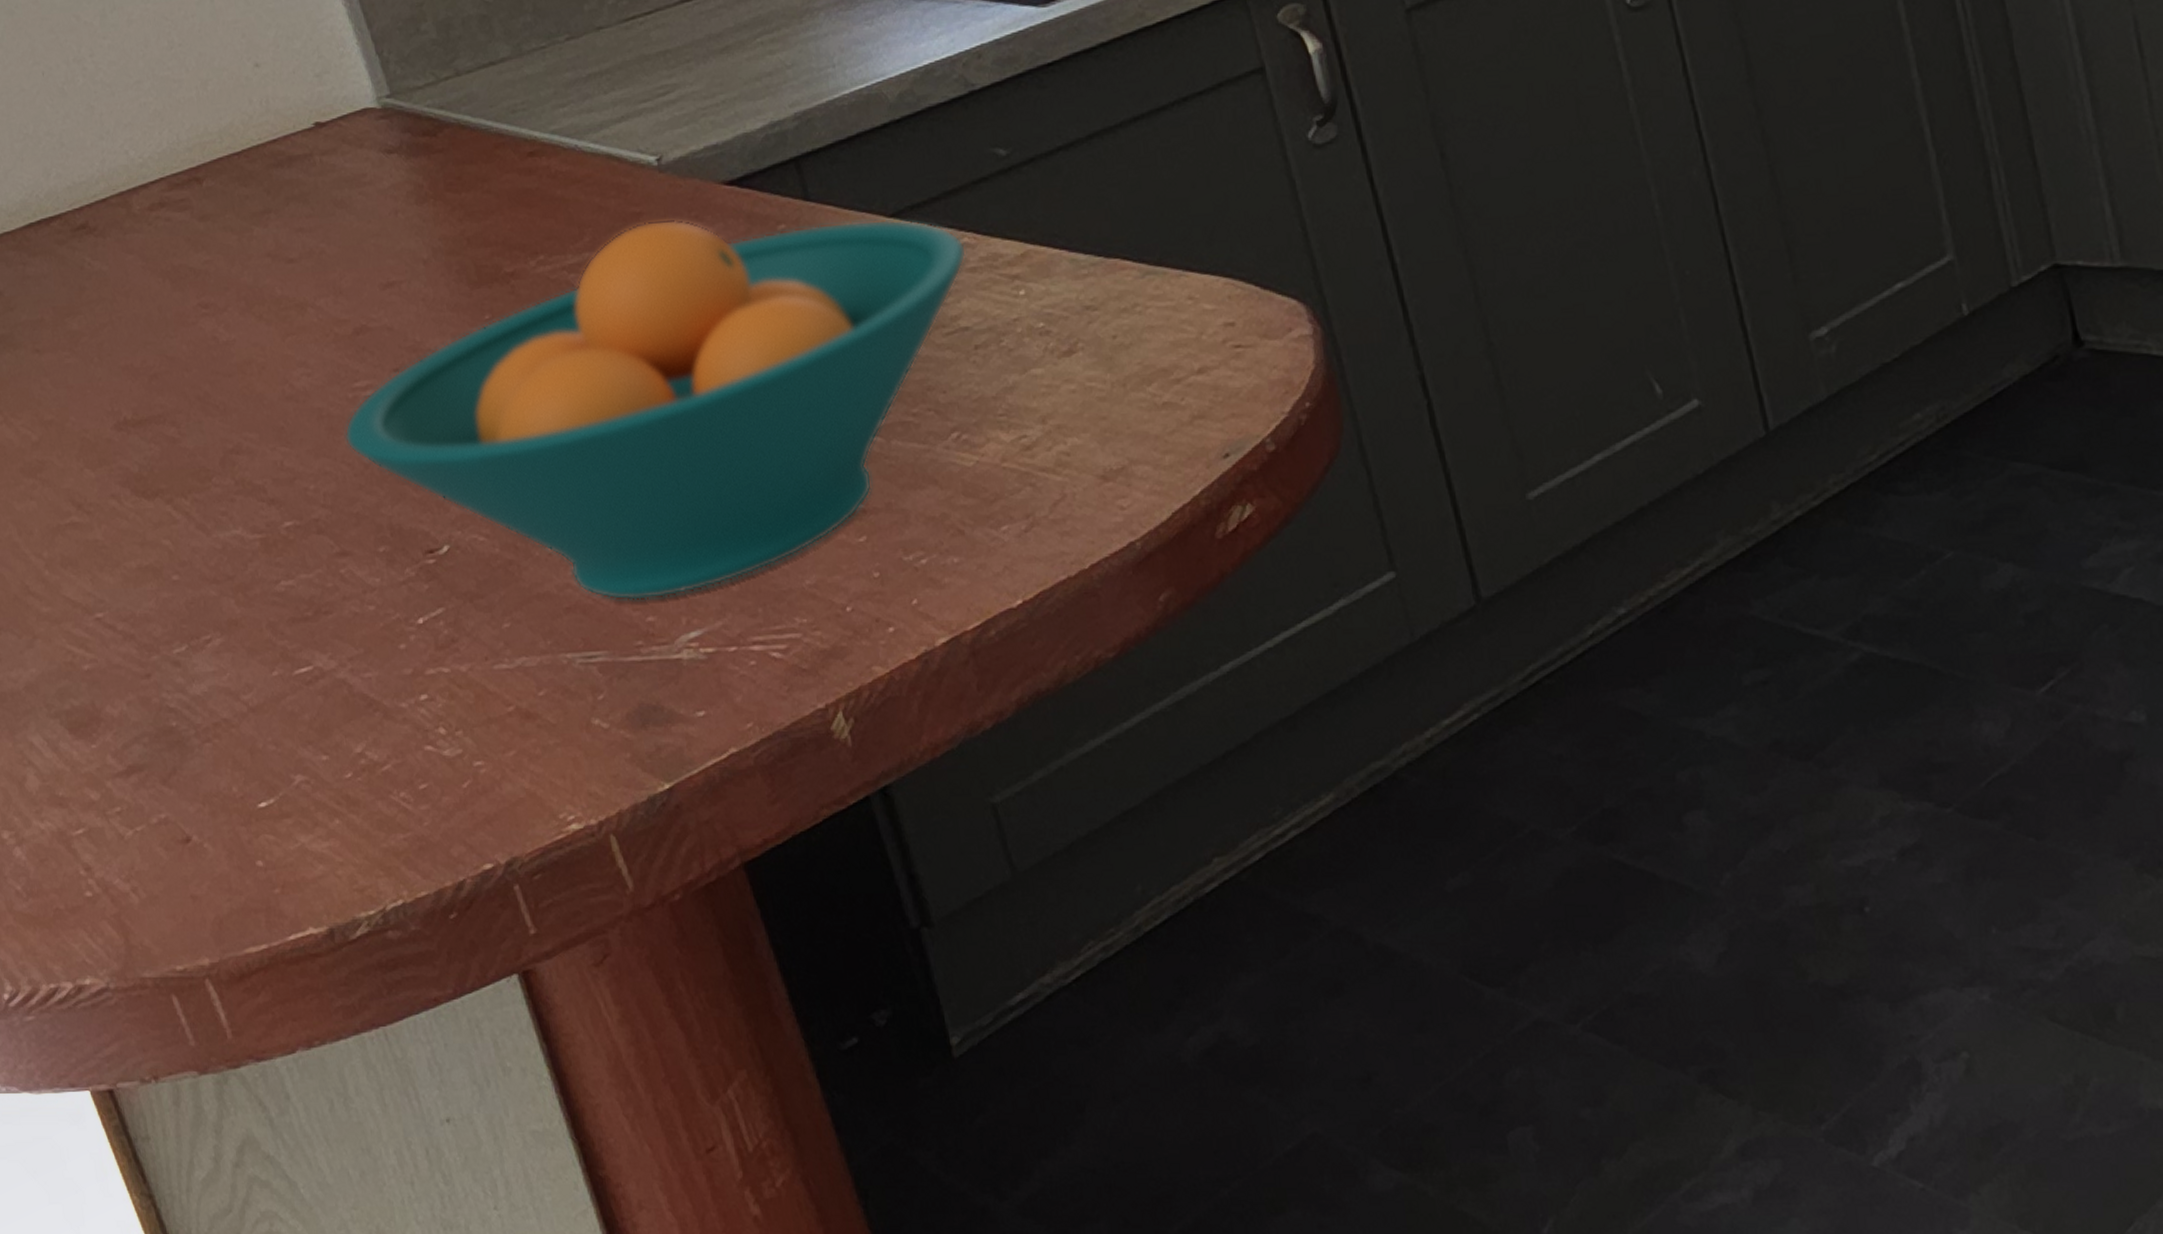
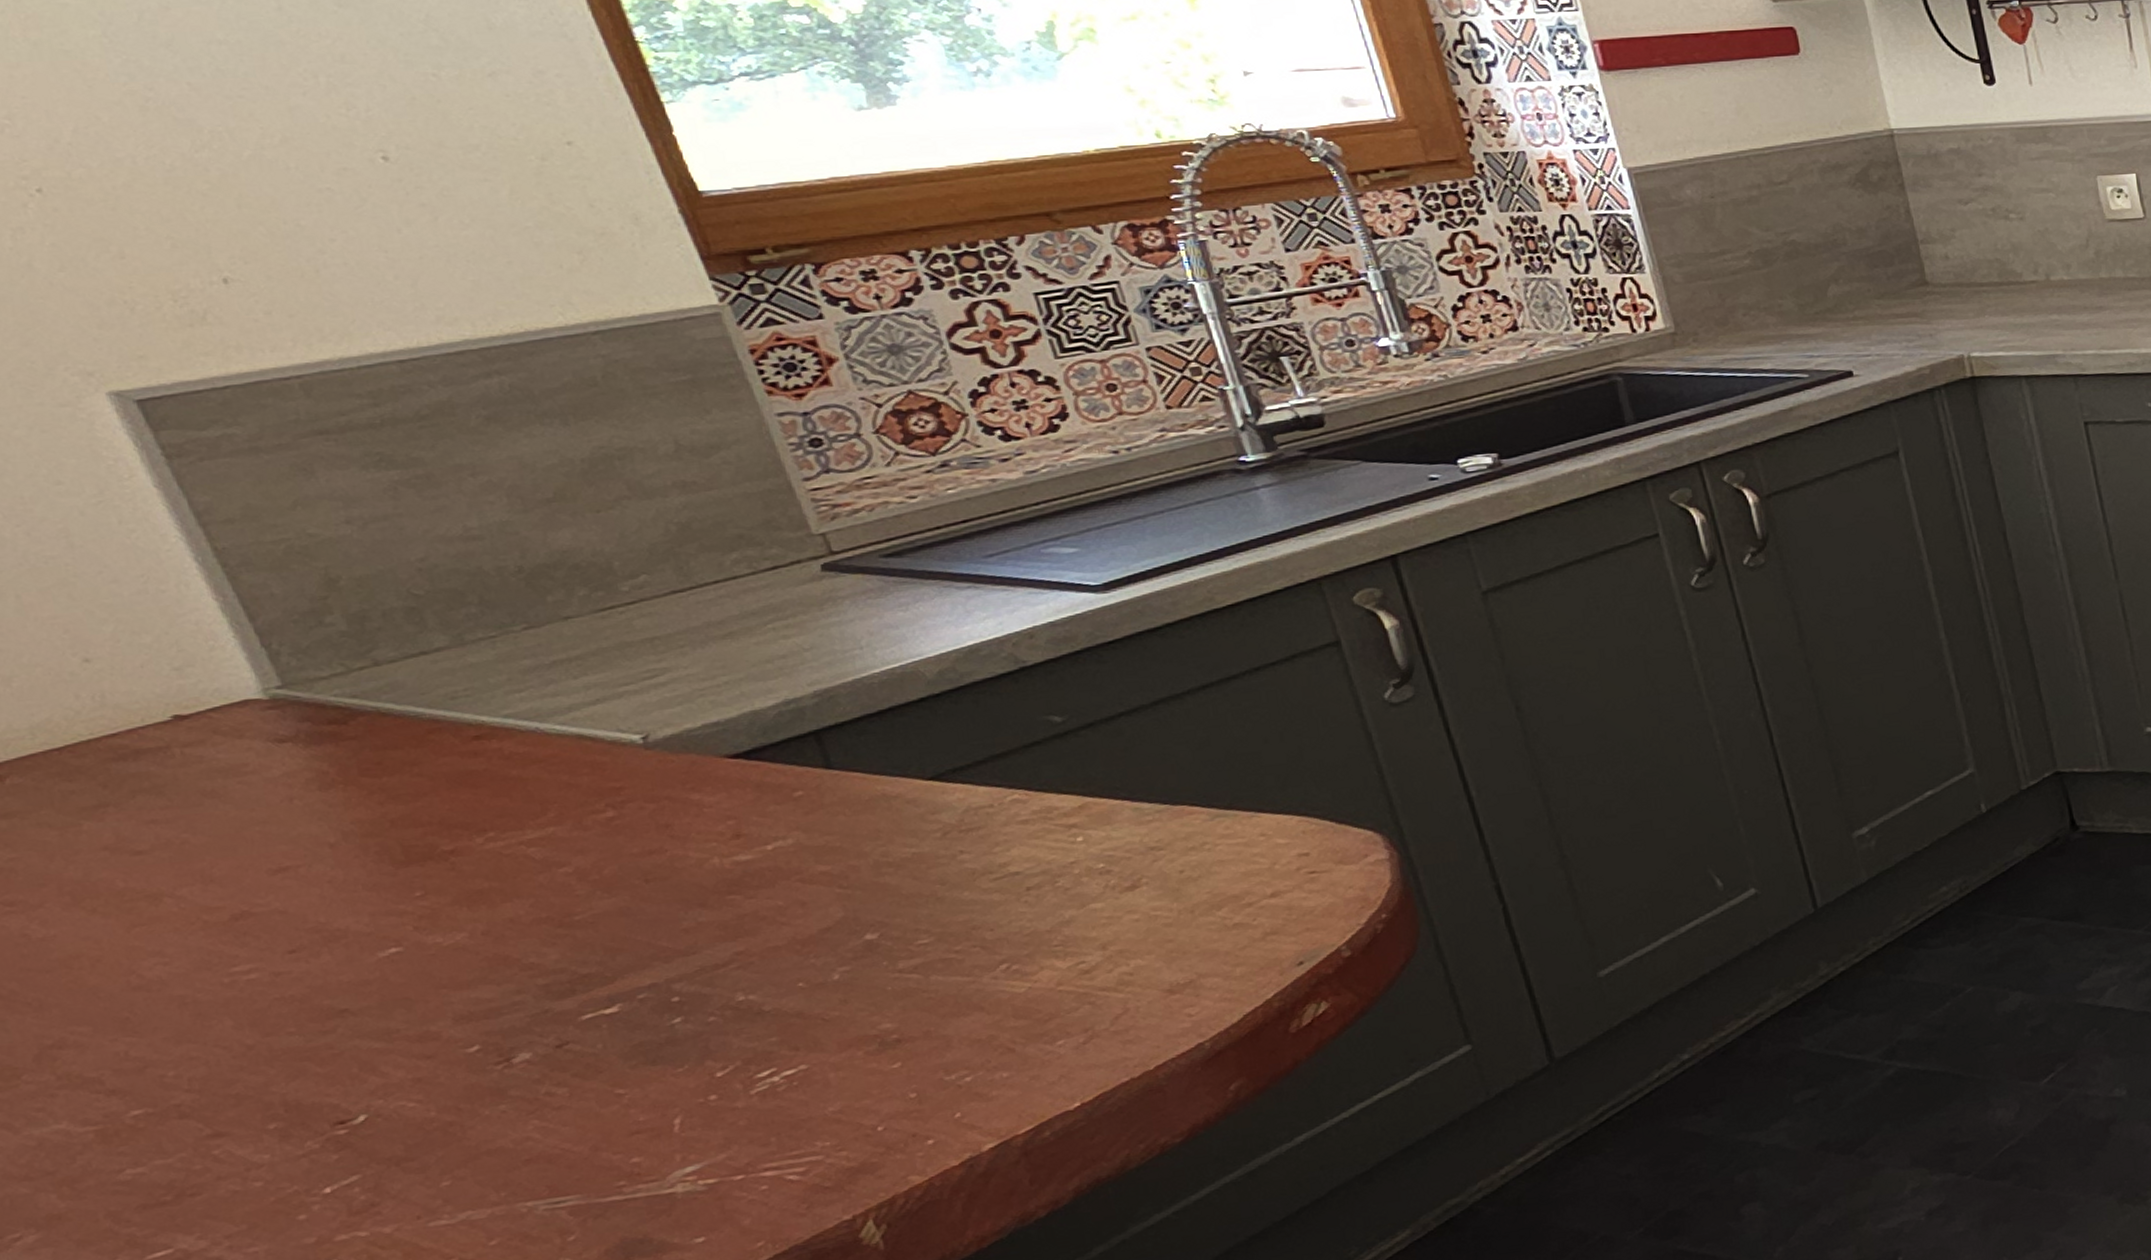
fruit bowl: present [344,218,967,602] -> none [217,781,1018,1147]

